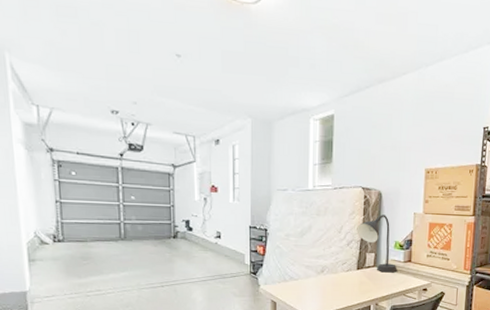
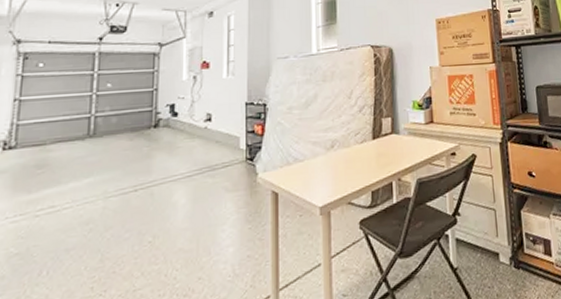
desk lamp: present [356,215,397,273] -> none [368,72,419,140]

